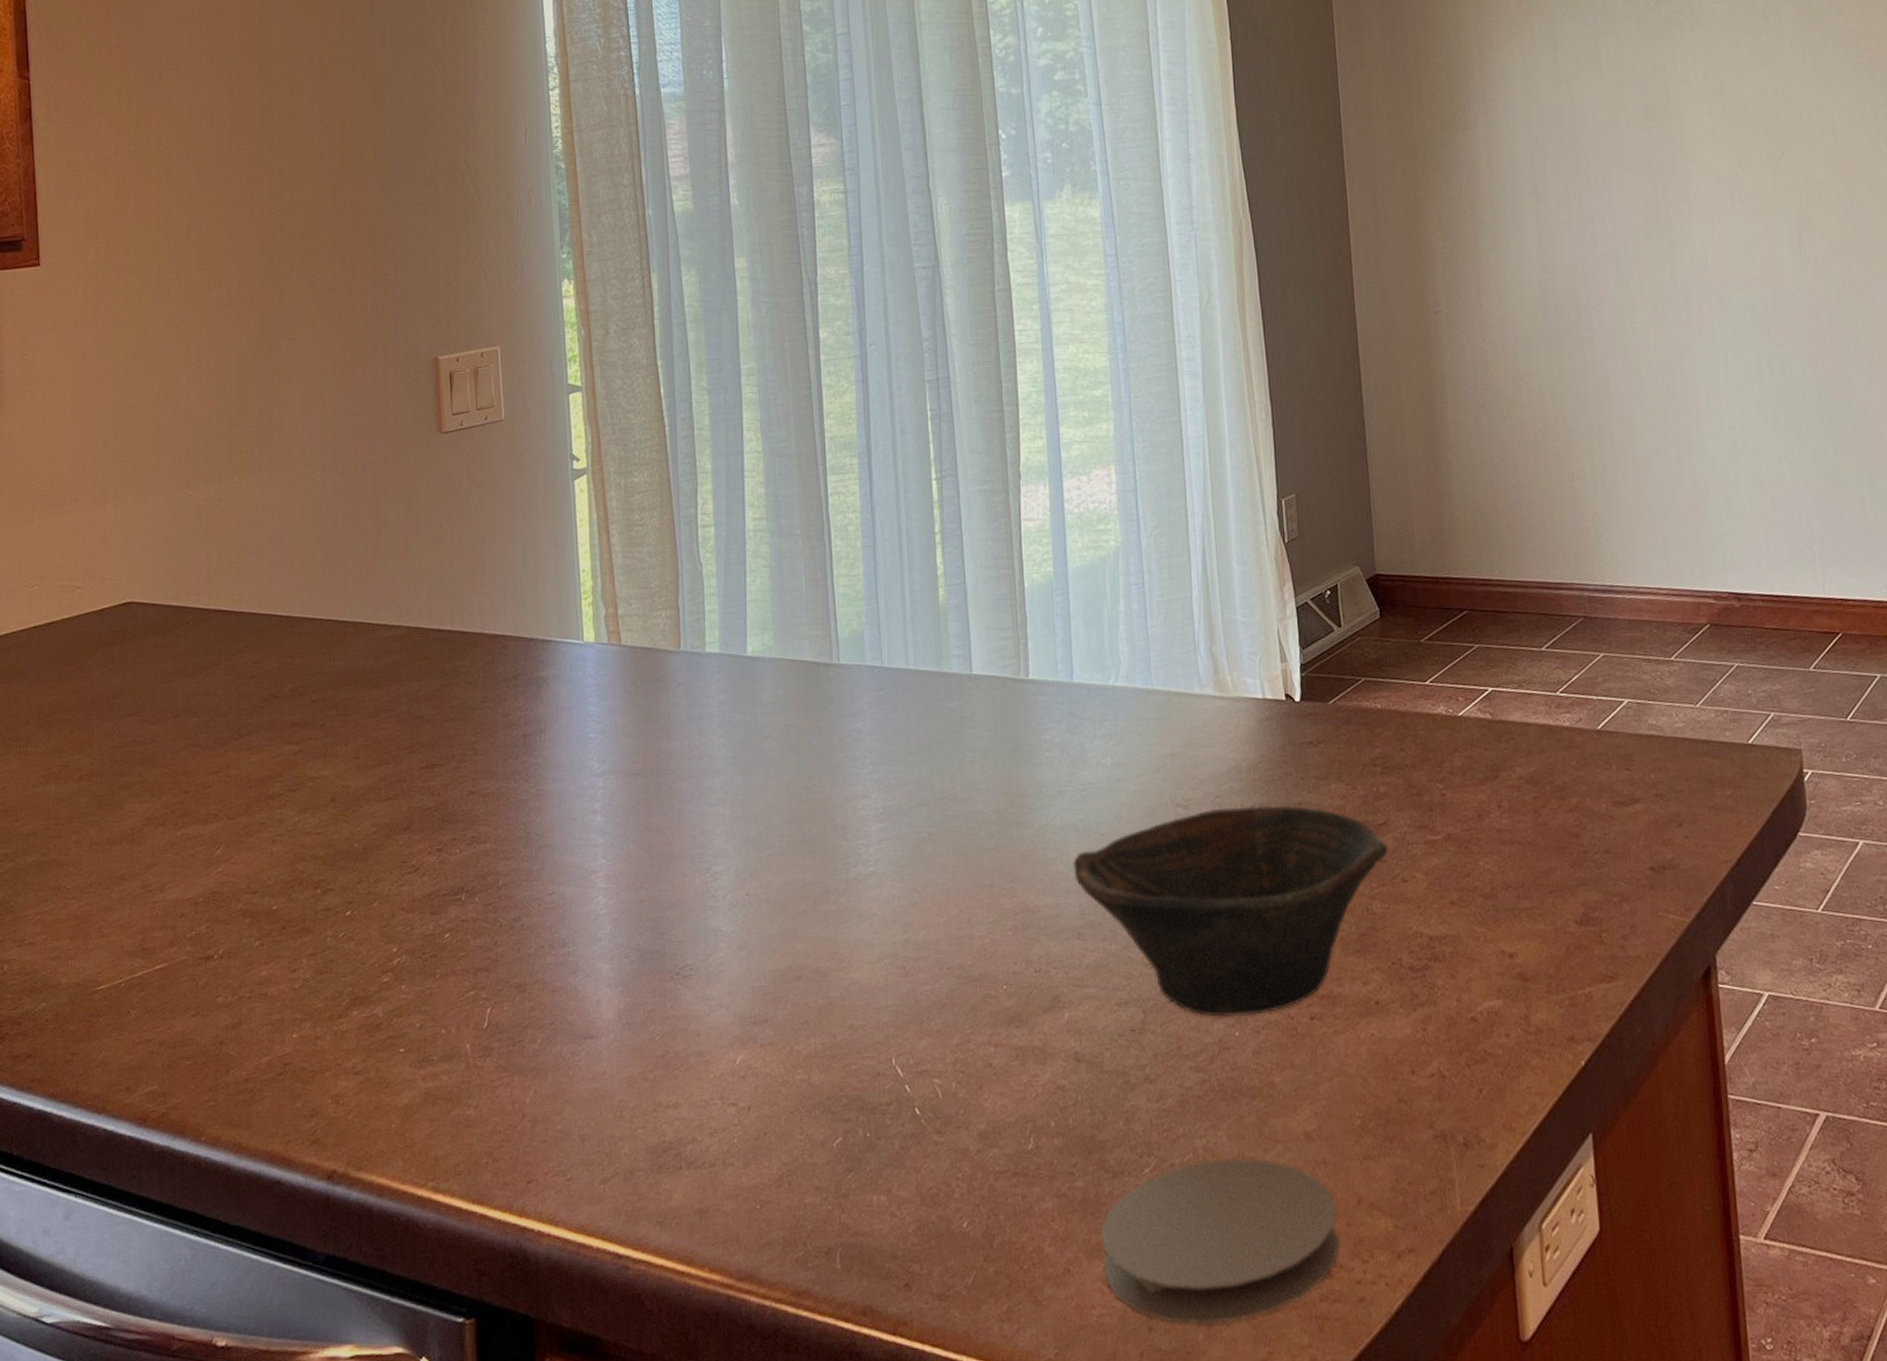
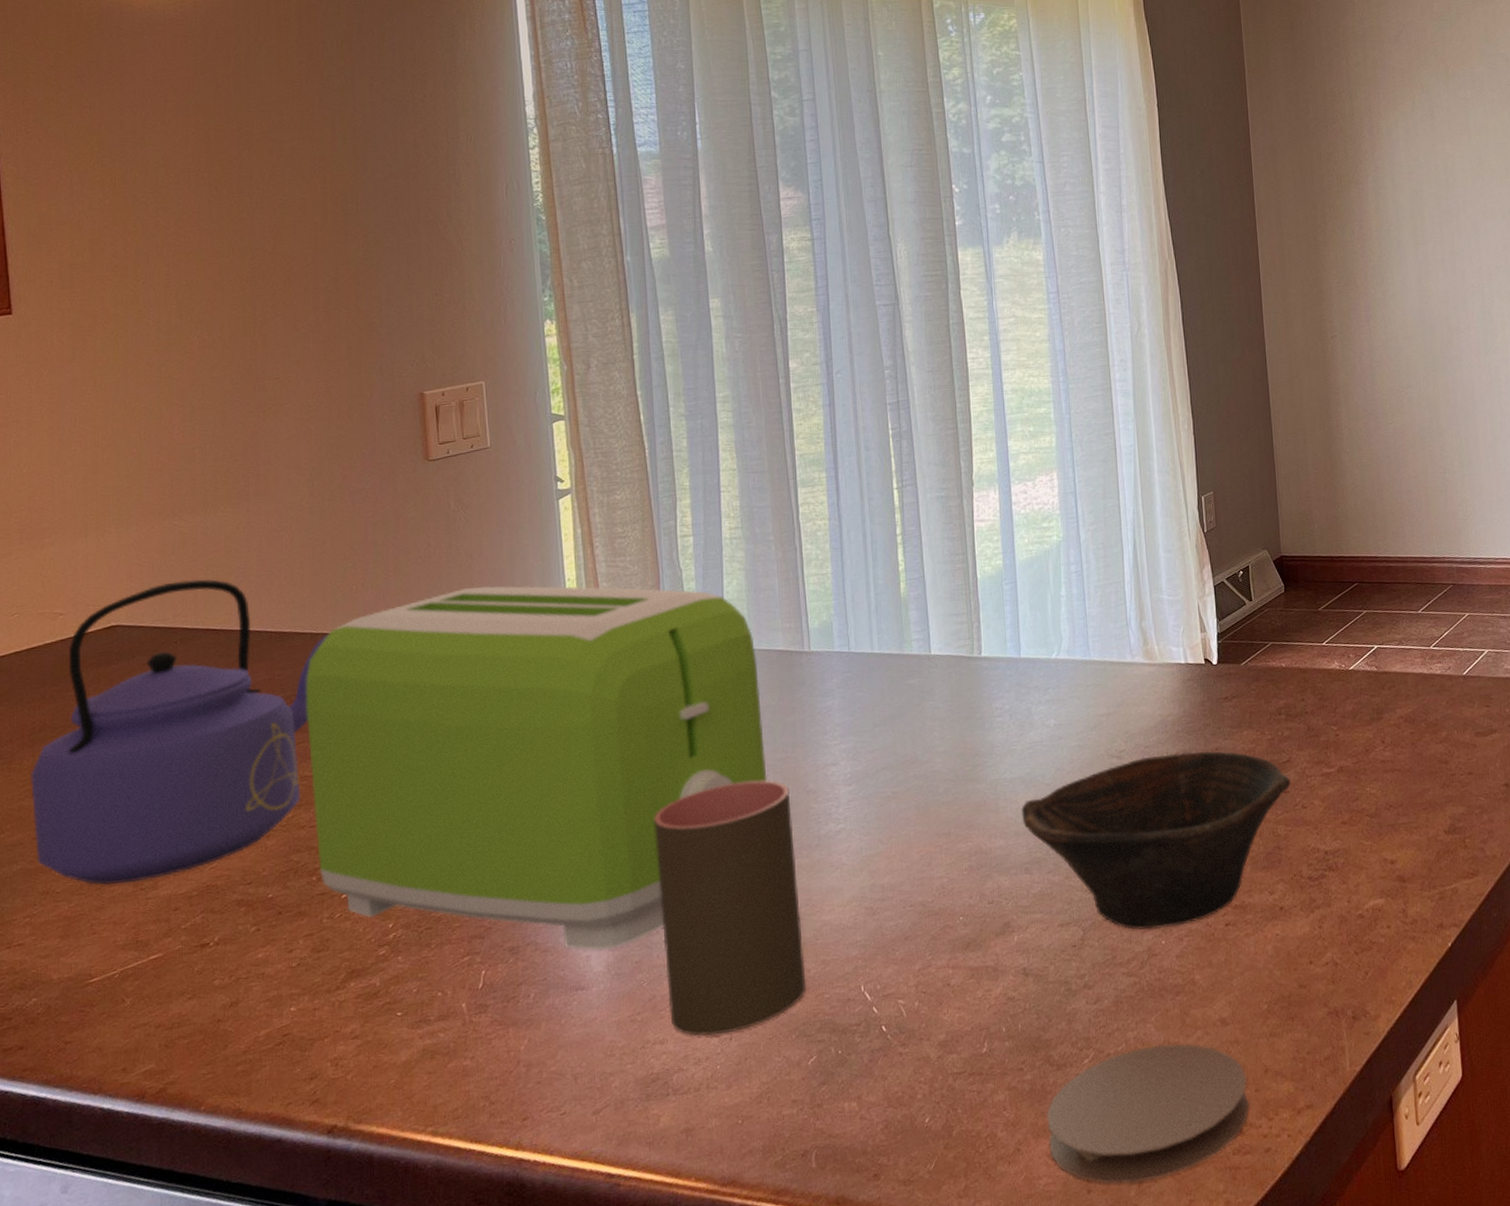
kettle: none [46,555,339,885] -> present [31,579,329,886]
toaster: none [315,575,791,995] -> present [306,585,767,951]
cup: none [670,810,832,1103] -> present [654,780,806,1036]

